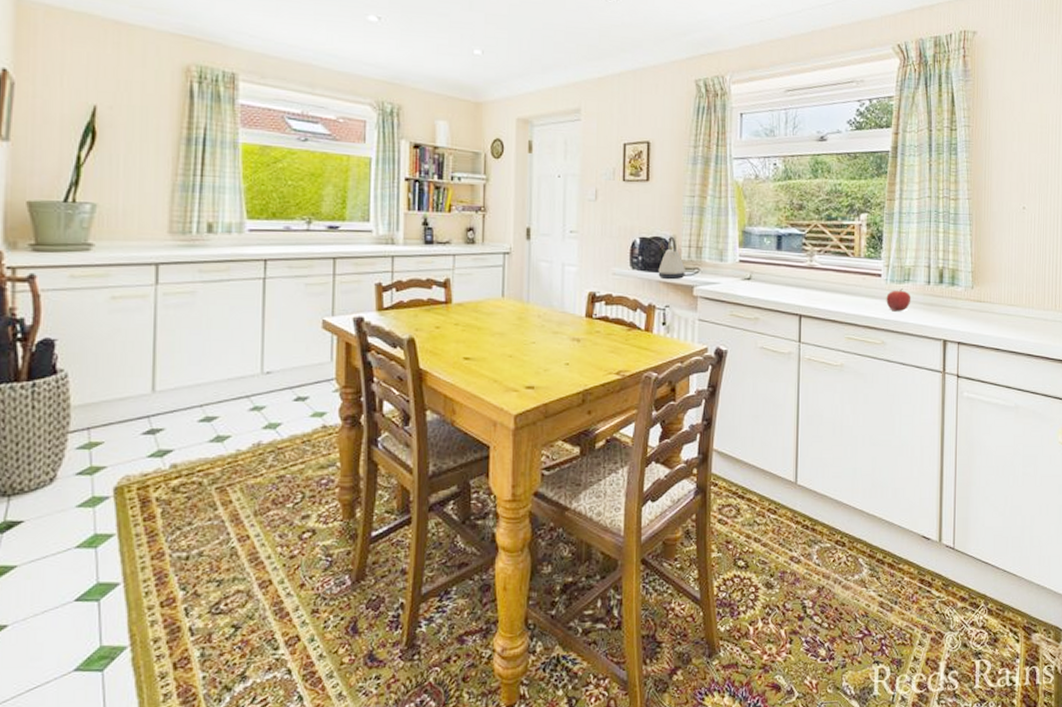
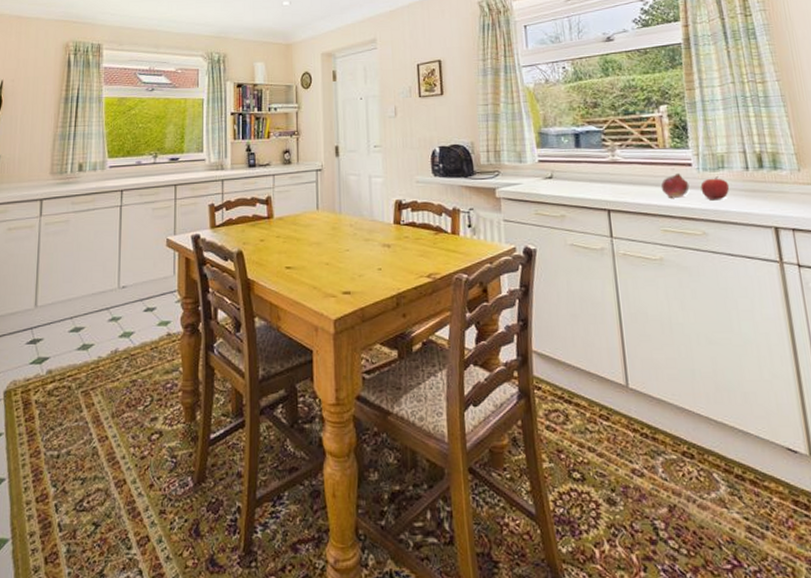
kettle: present [658,236,685,280] -> none [459,143,486,184]
fruit: none [851,282,876,307] -> present [660,172,690,198]

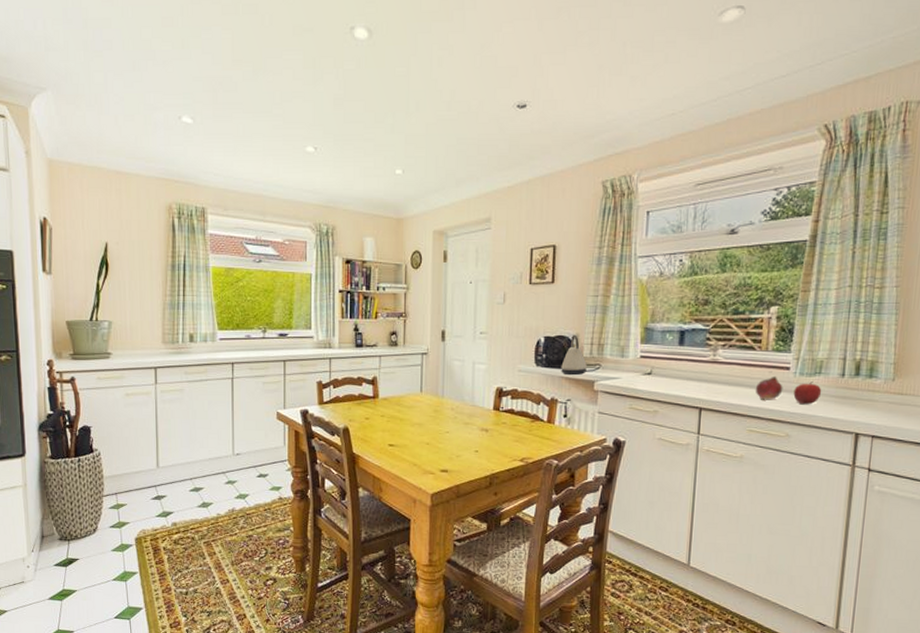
kettle: none [459,143,486,184] -> present [561,334,587,376]

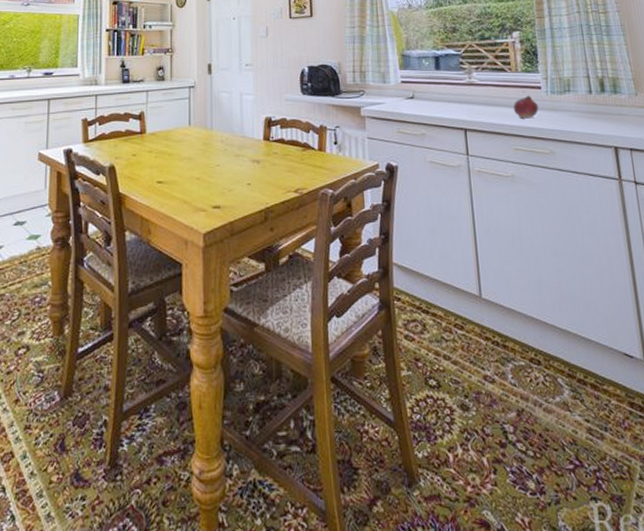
kettle: present [561,334,587,376] -> none [326,63,352,103]
fruit: present [793,381,822,405] -> none [549,99,575,122]

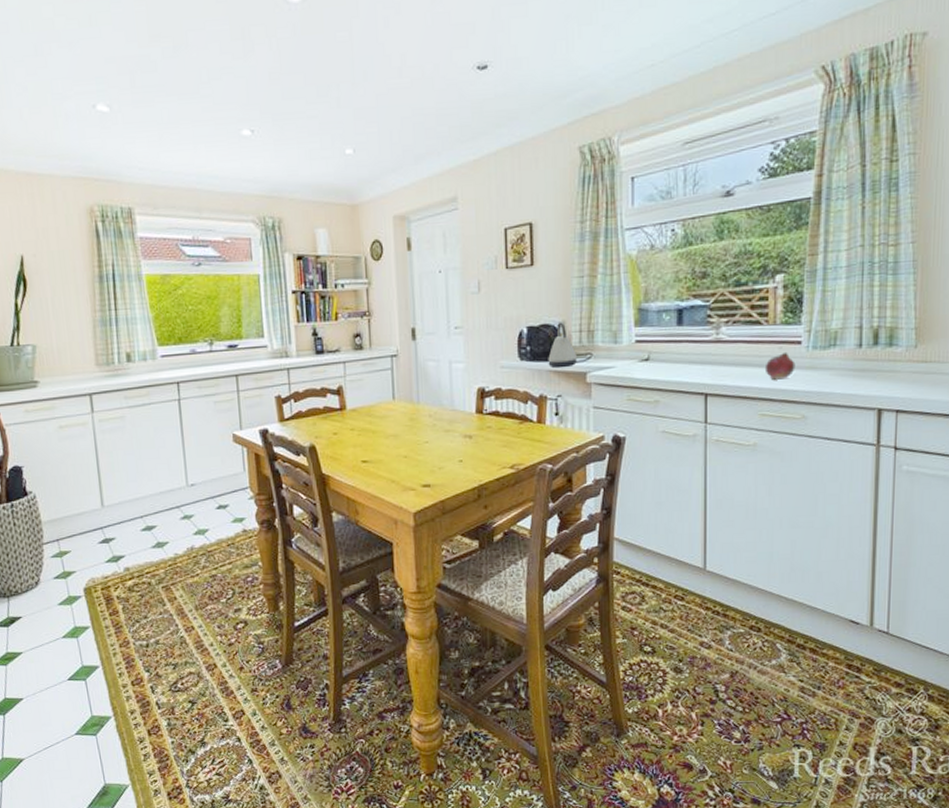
kettle: none [326,63,352,103] -> present [548,322,577,369]

